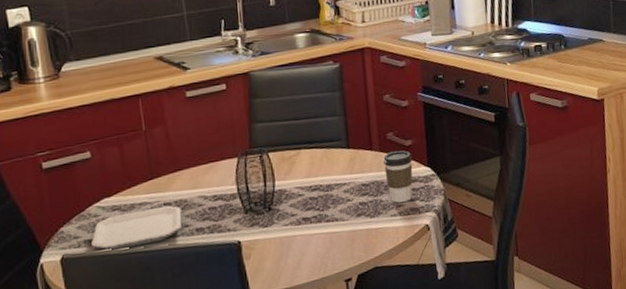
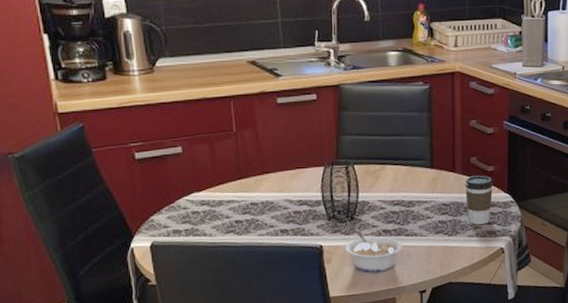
plate: present [90,205,182,251] -> none [179,205,268,243]
legume: none [264,220,324,265] -> present [345,230,402,272]

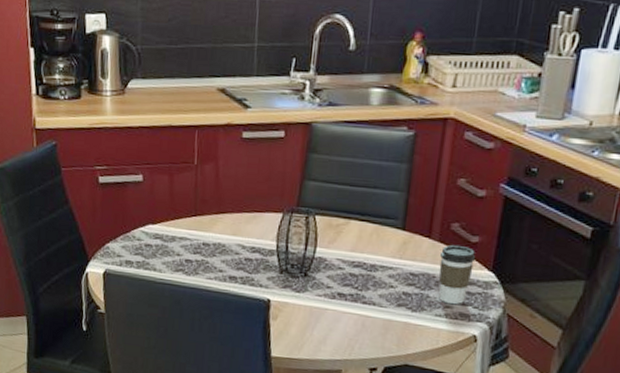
legume: present [345,230,402,272] -> none [294,288,357,339]

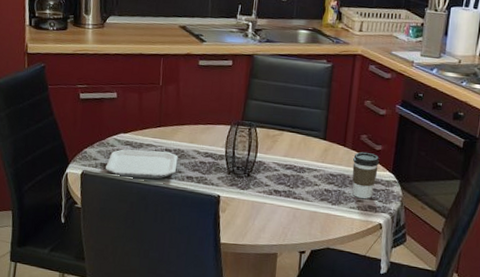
plate: none [131,243,219,280] -> present [104,149,178,179]

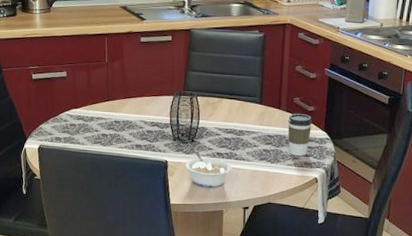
plate: present [104,149,178,179] -> none [60,123,127,150]
legume: none [239,186,290,228] -> present [185,151,232,188]

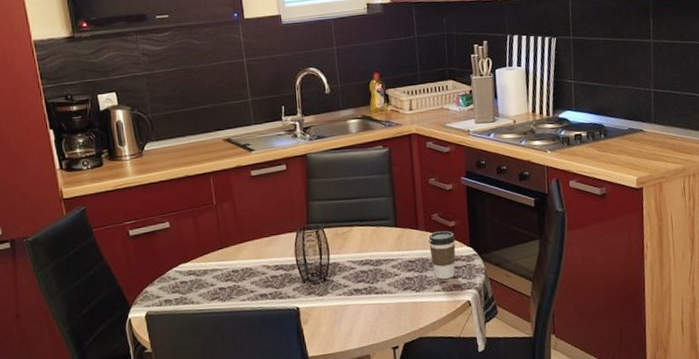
legume: present [185,151,232,188] -> none [320,290,373,331]

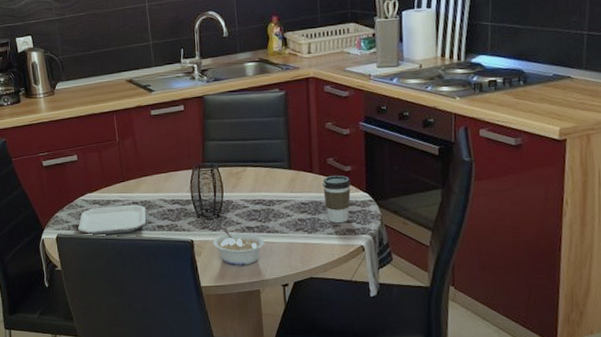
plate: none [170,272,248,311] -> present [77,204,147,236]
legume: none [320,290,373,331] -> present [213,227,265,266]

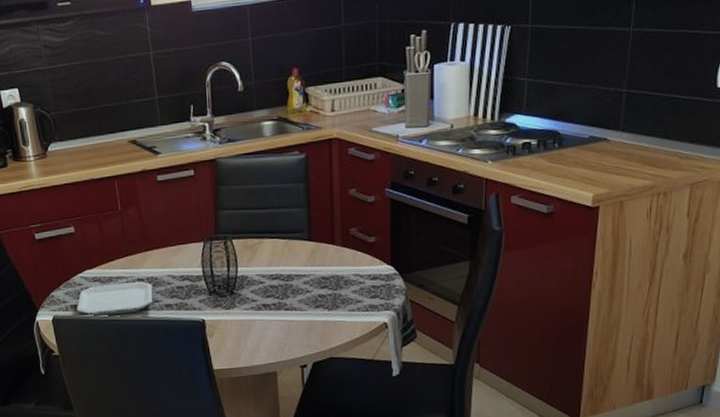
legume: present [213,227,265,266] -> none [226,304,282,346]
coffee cup: present [323,175,352,223] -> none [345,246,376,298]

